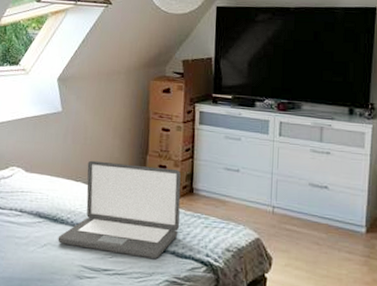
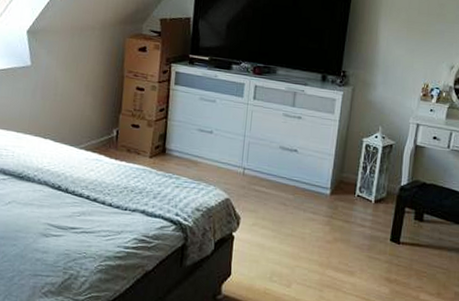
laptop: present [58,160,181,260] -> none [23,117,154,218]

